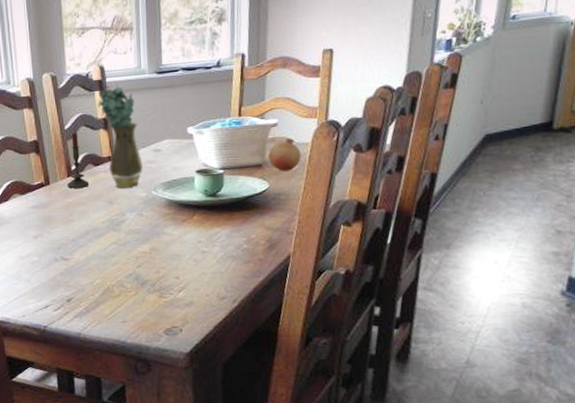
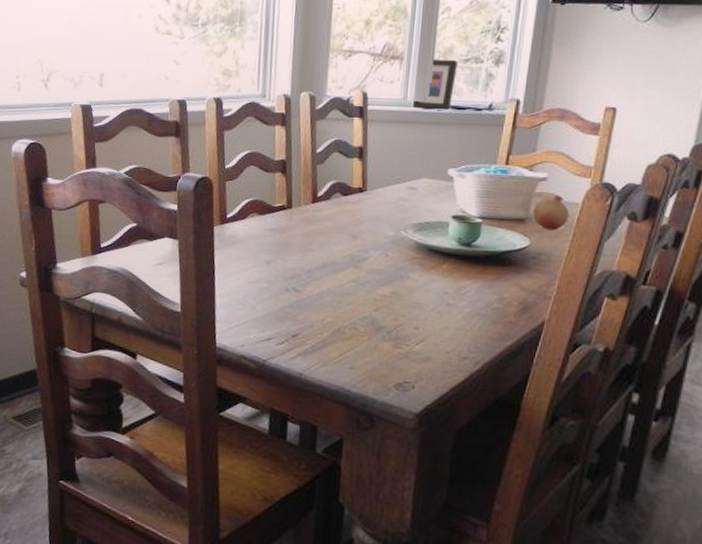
candle: present [67,131,89,188] -> none [310,156,334,217]
vase: present [98,83,143,188] -> none [355,110,396,224]
picture frame: none [146,24,184,75] -> present [412,60,459,110]

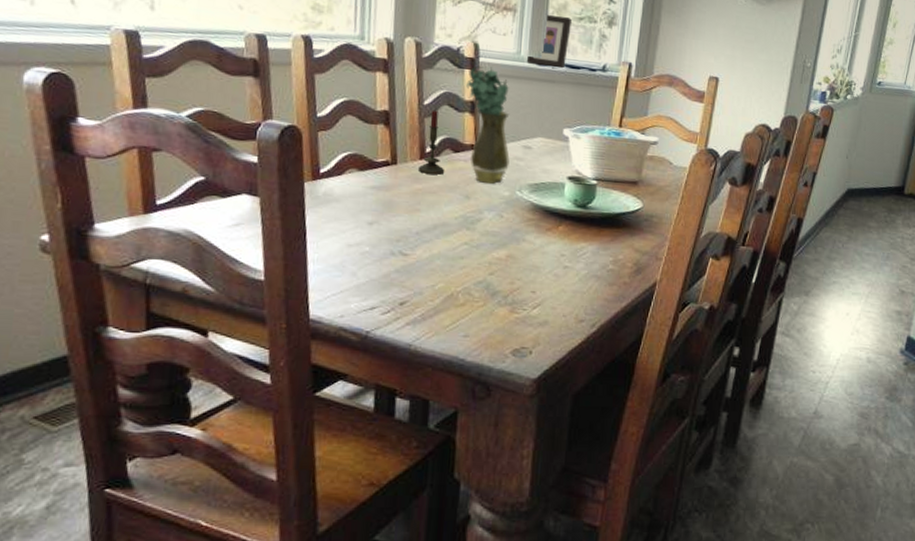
candle: none [310,156,334,217] -> present [417,108,444,175]
vase: none [355,110,396,224] -> present [466,62,510,184]
fruit: present [533,194,569,231] -> none [645,158,678,194]

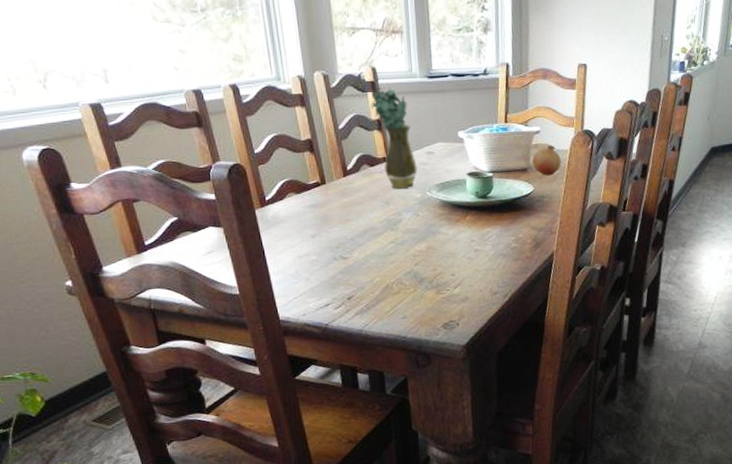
candle: present [417,108,444,175] -> none [343,131,365,188]
picture frame: present [526,15,573,69] -> none [417,31,452,79]
fruit: none [645,158,678,194] -> present [532,144,561,176]

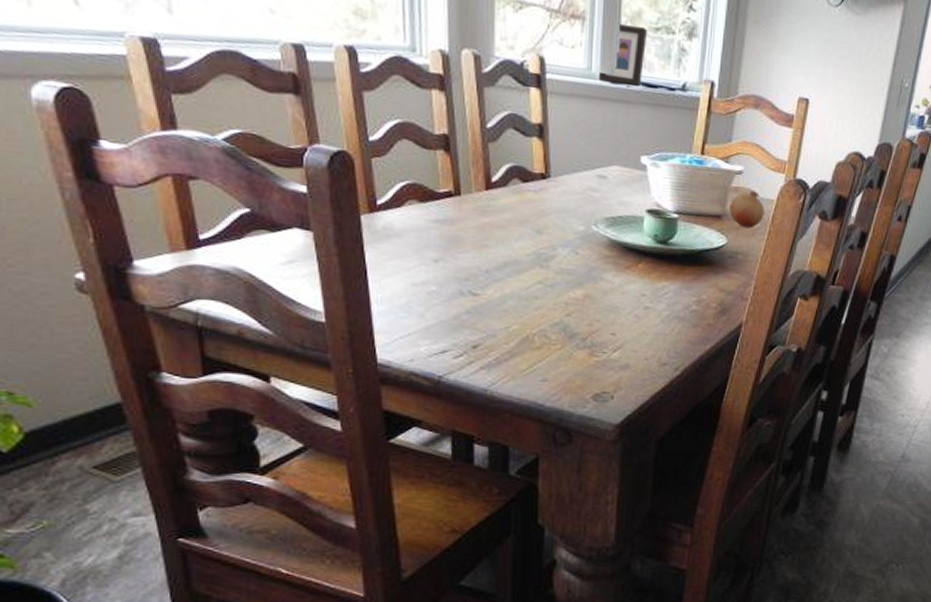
vase: present [371,85,418,189] -> none [533,78,583,217]
picture frame: none [417,31,452,79] -> present [598,24,648,88]

